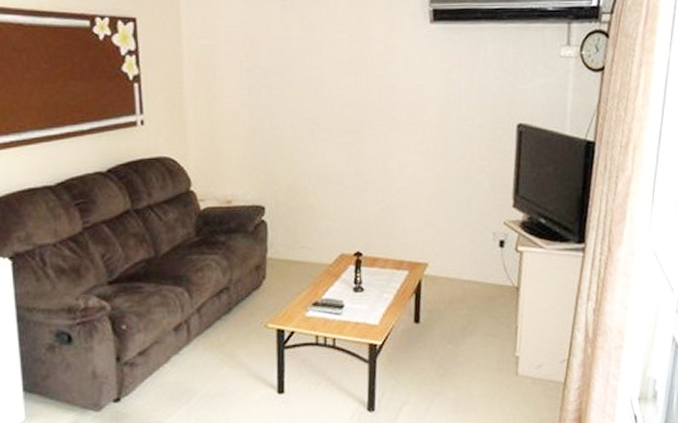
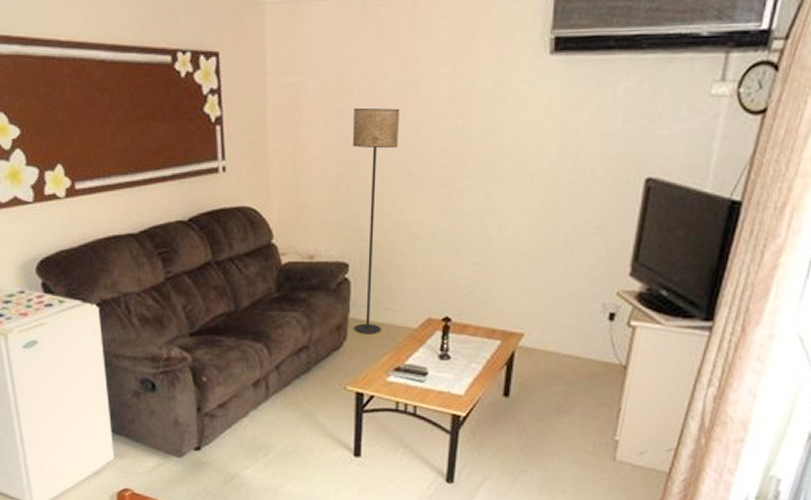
floor lamp: none [263,66,306,273] -> present [352,107,401,334]

